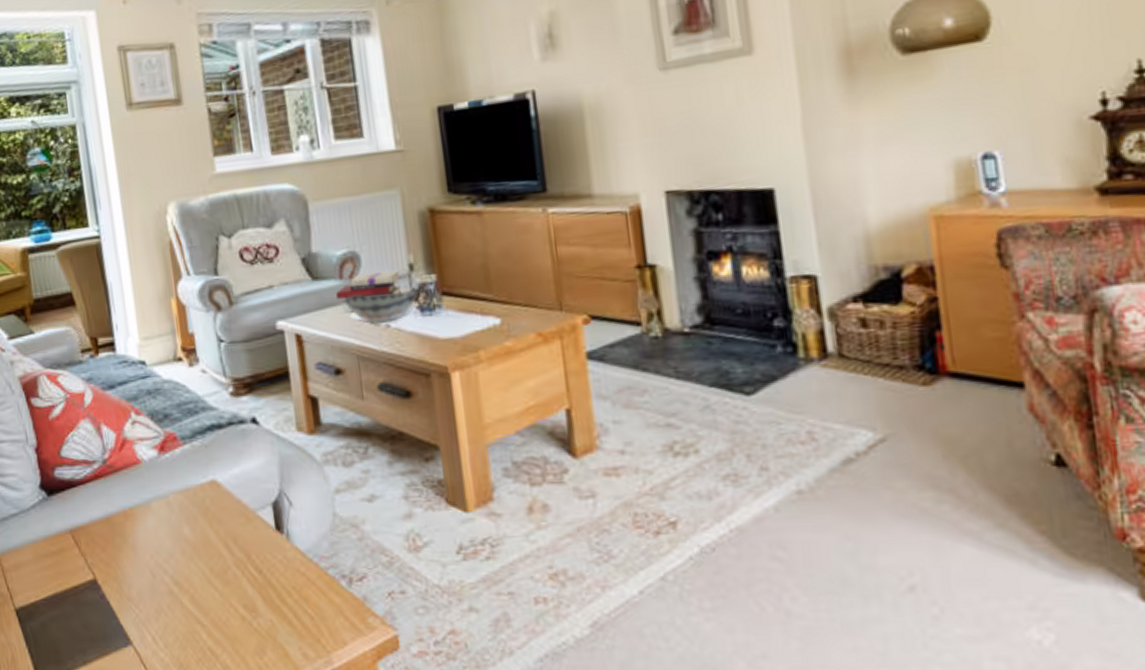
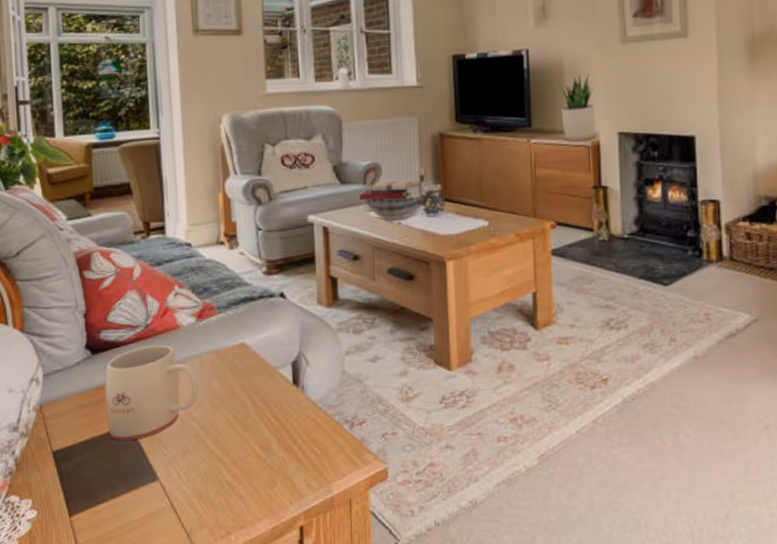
mug: none [63,484,168,598] -> present [104,345,199,441]
planter: none [580,115,634,209] -> present [560,73,596,142]

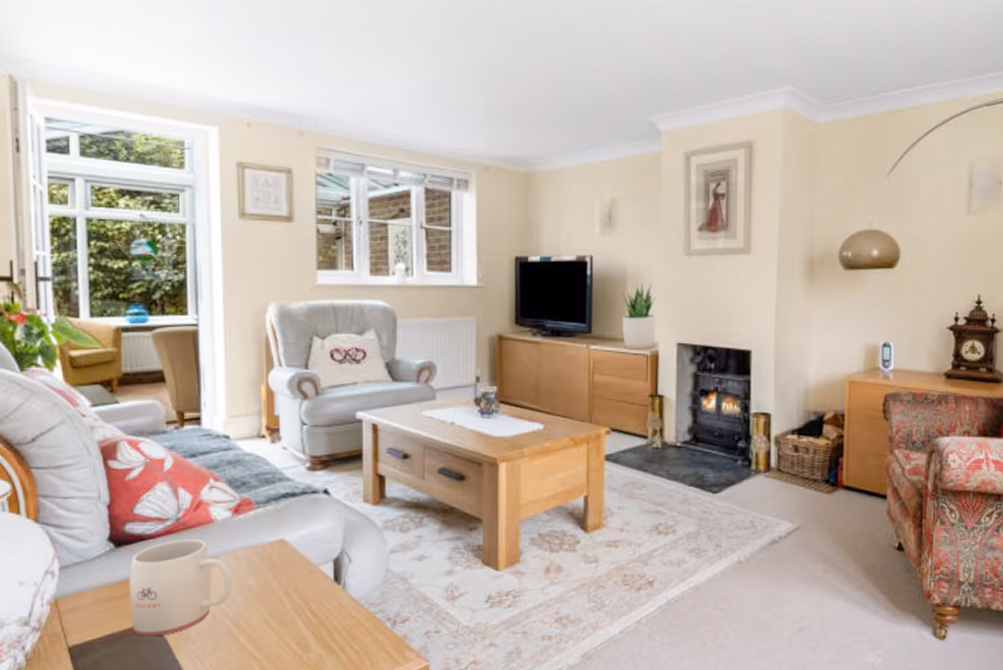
books: present [359,181,413,212] -> none [412,381,468,410]
decorative bowl: present [365,196,427,222] -> none [417,397,482,422]

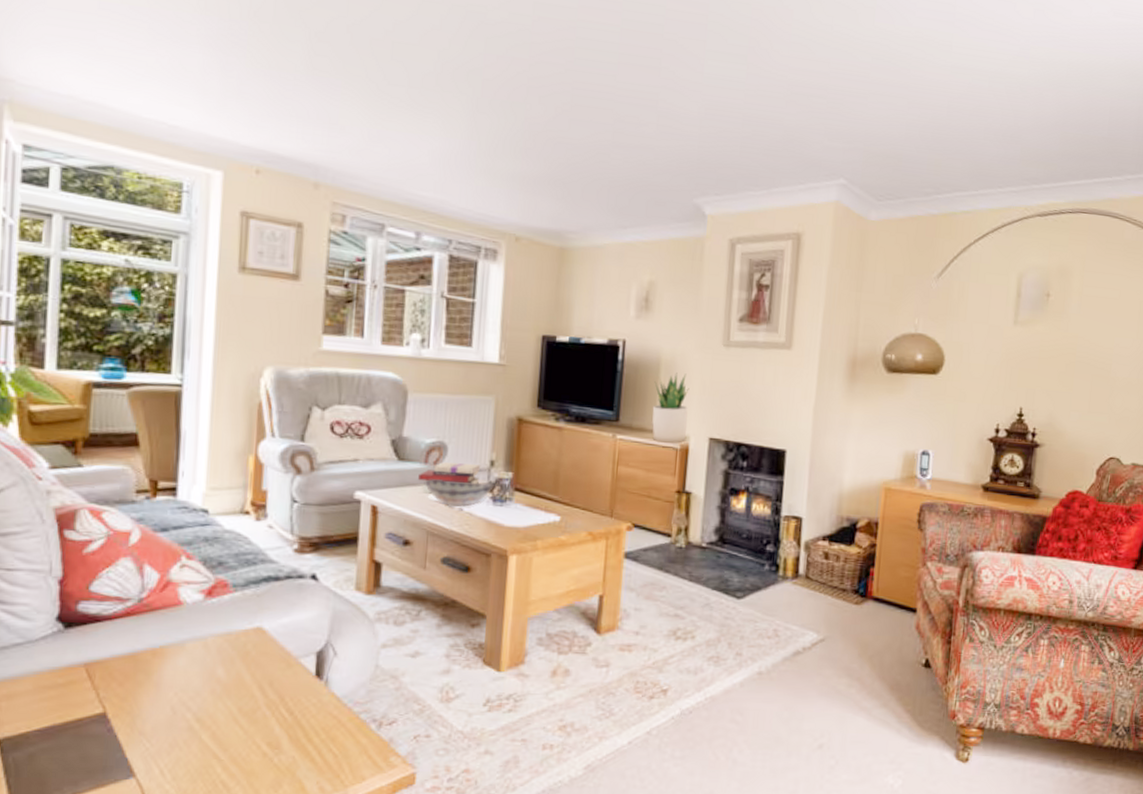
mug: present [128,539,232,637] -> none [75,622,199,731]
books: none [412,381,468,410] -> present [418,462,481,494]
decorative bowl: none [417,397,482,422] -> present [424,479,495,507]

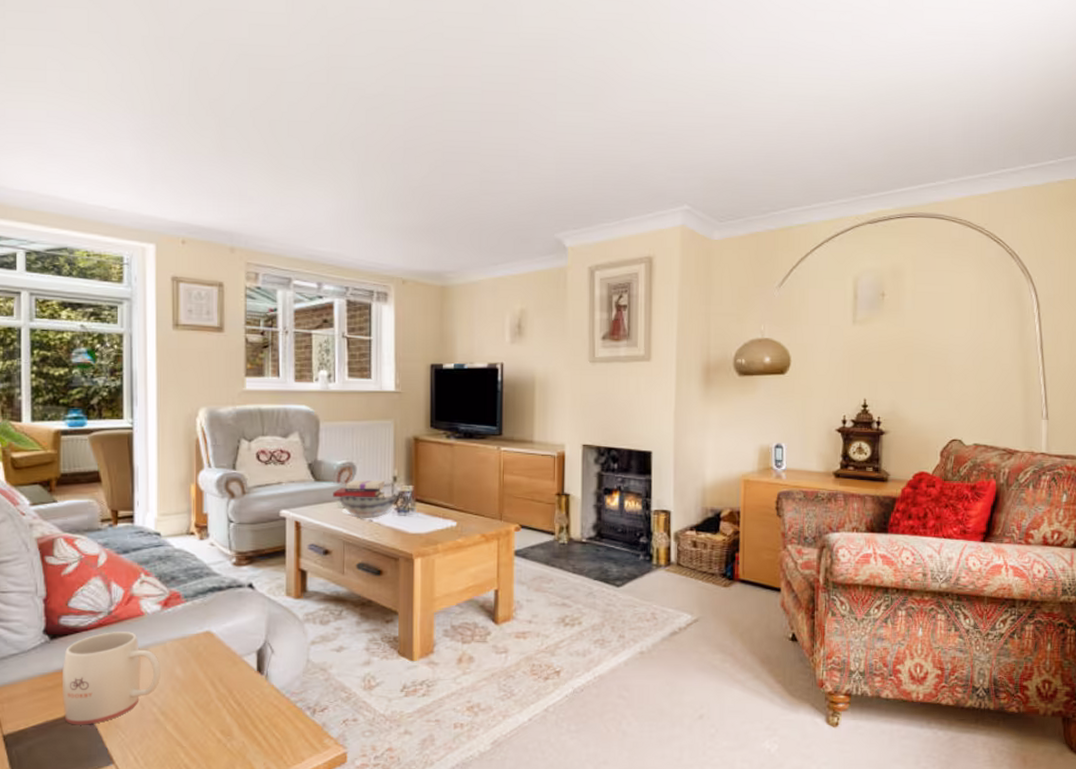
mug: none [75,622,199,731] -> present [61,632,161,725]
planter: present [652,373,689,443] -> none [530,389,562,451]

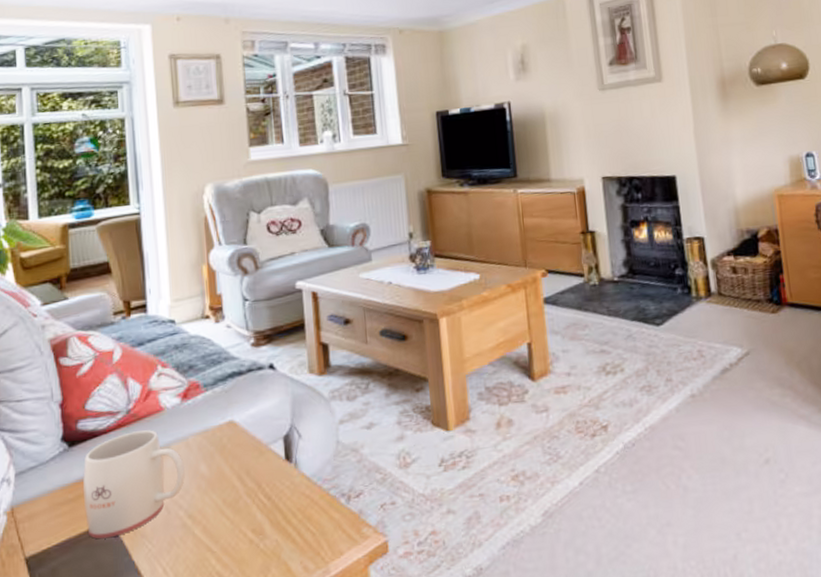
books: present [333,480,386,509] -> none [348,239,402,274]
decorative bowl: present [338,496,399,519] -> none [354,253,417,282]

